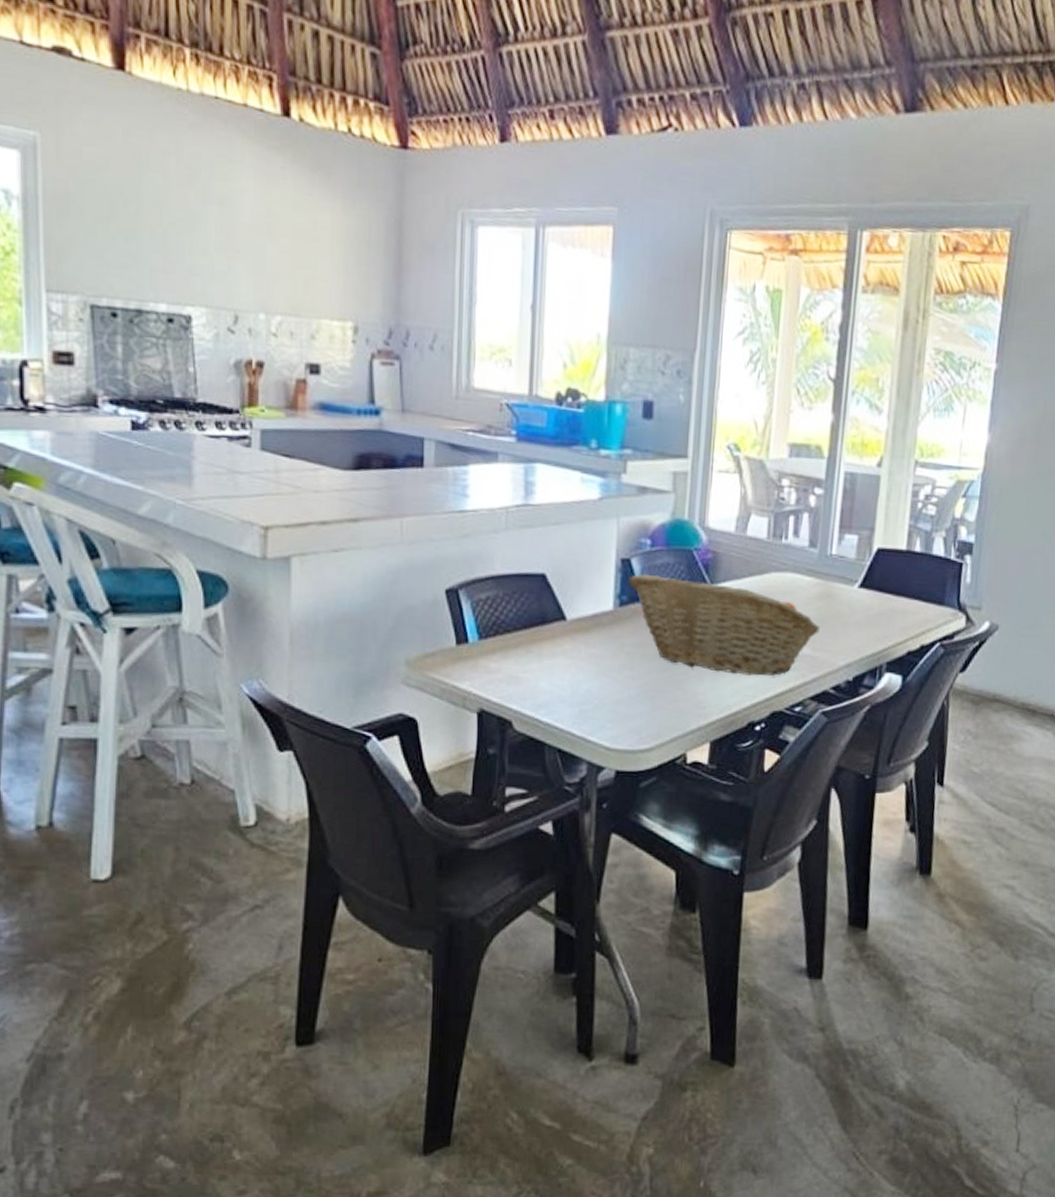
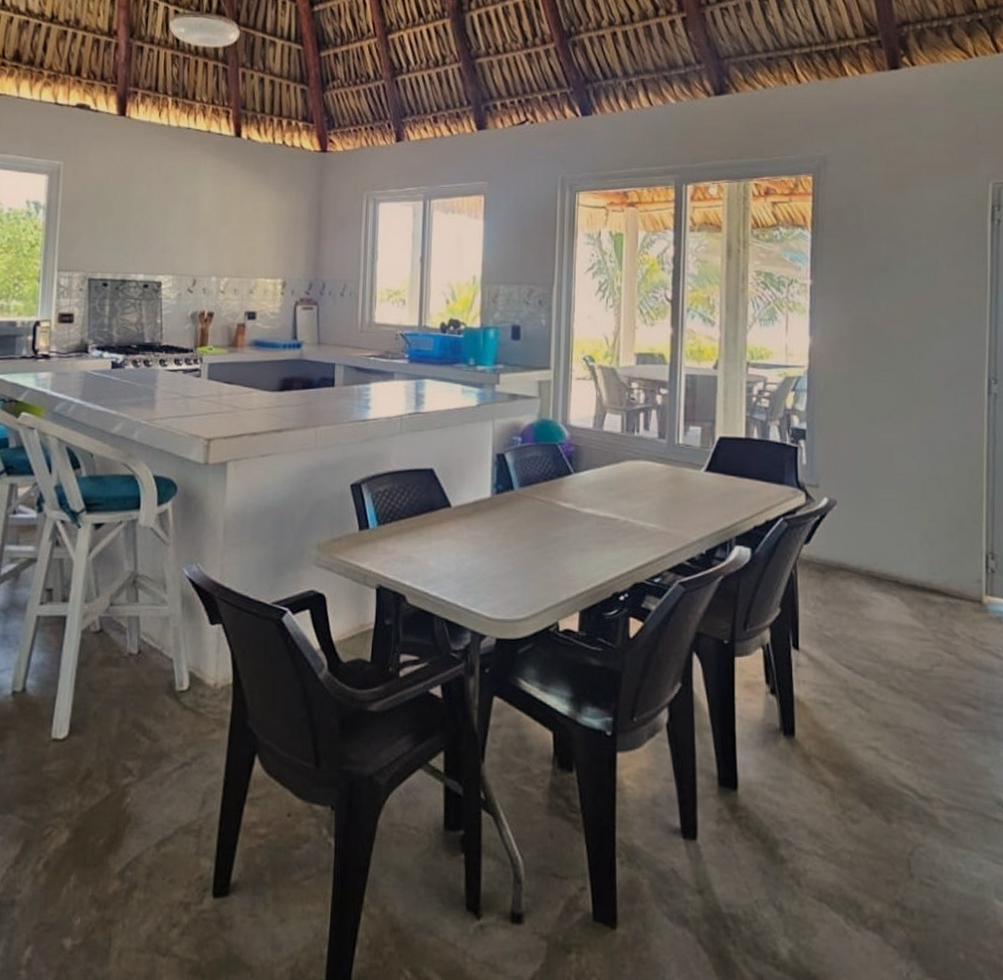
fruit basket: present [628,573,821,676] -> none [503,465,673,551]

